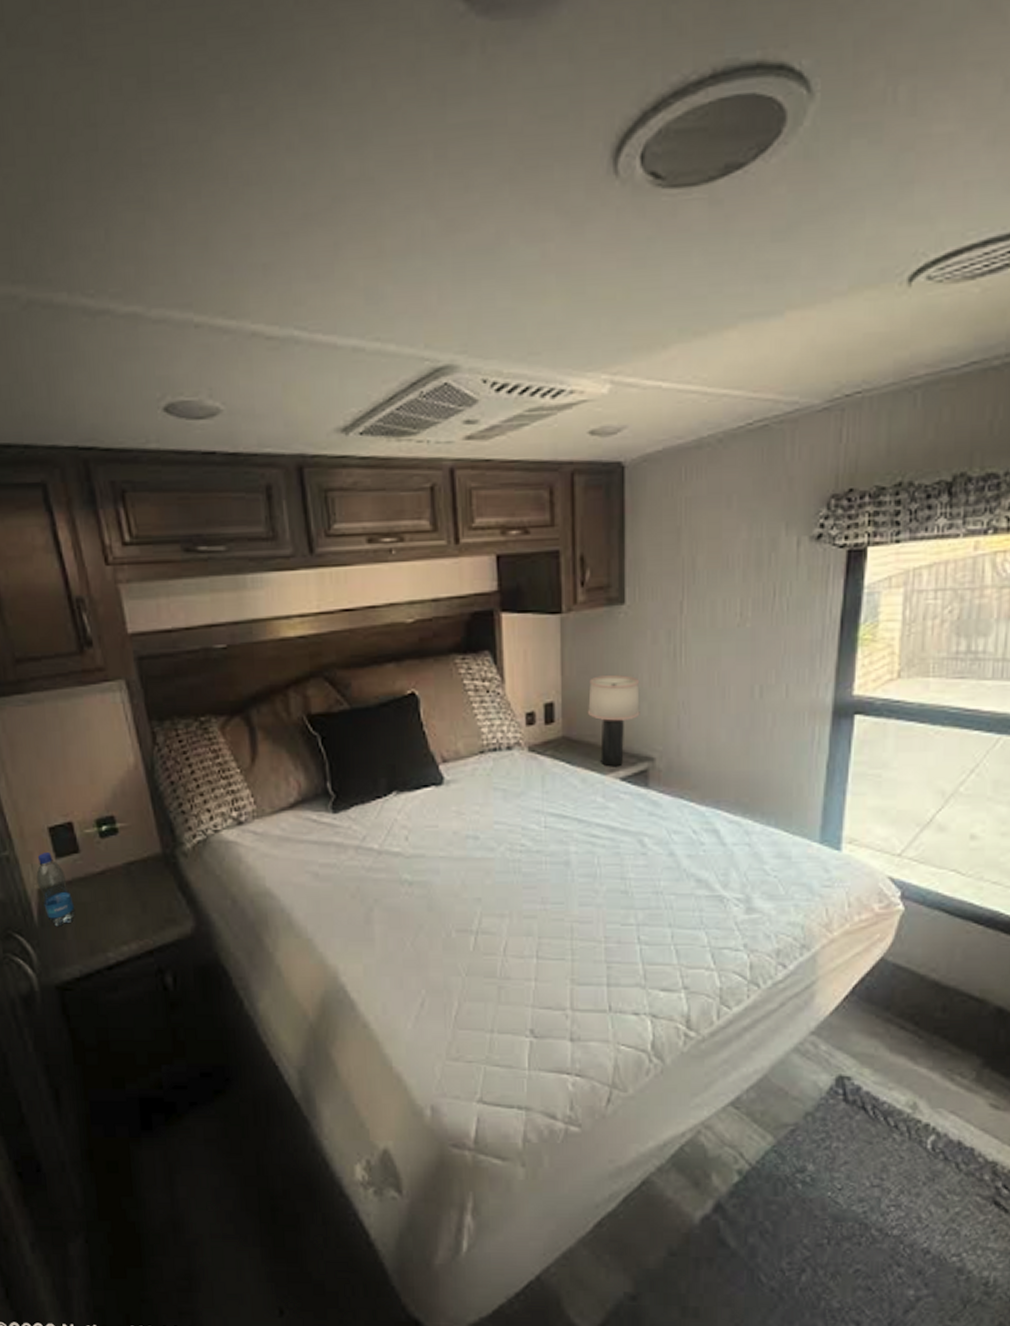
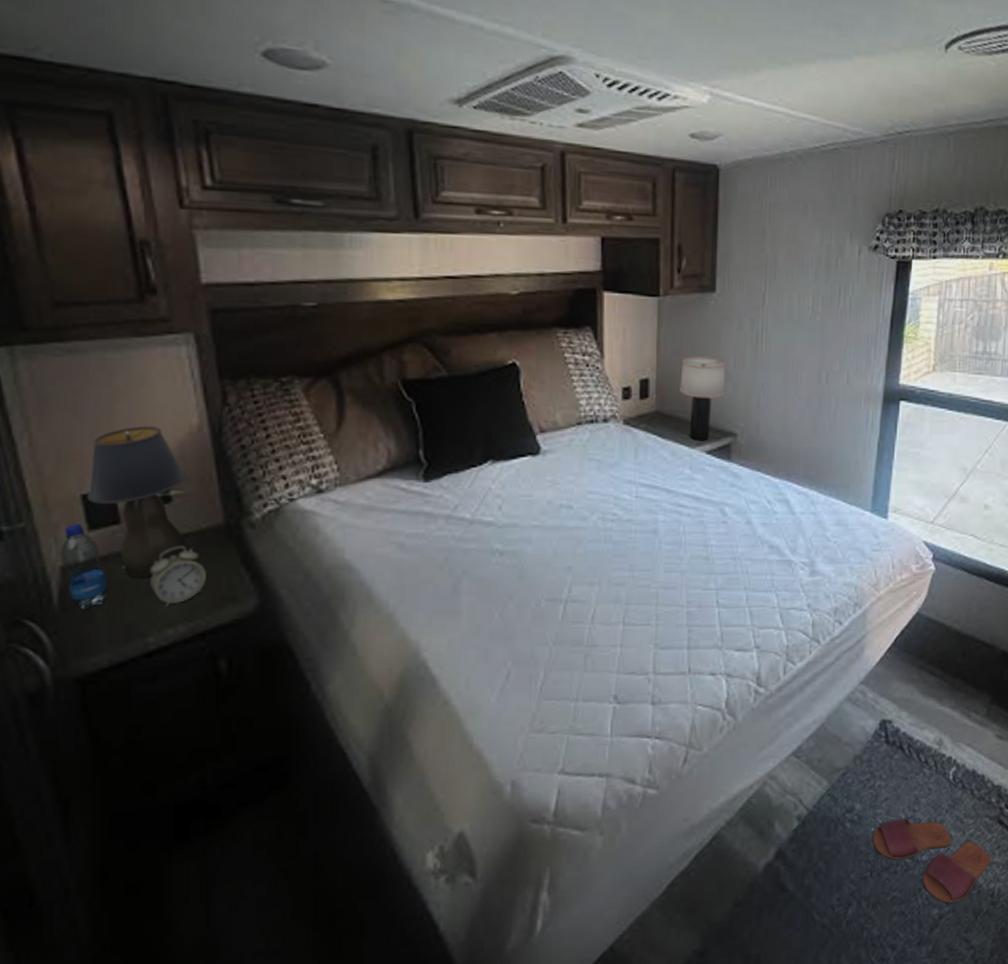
table lamp: none [52,766,131,900] -> present [86,427,188,578]
alarm clock: none [105,873,150,927] -> present [149,546,206,608]
slippers: none [830,1186,984,1286] -> present [873,818,991,903]

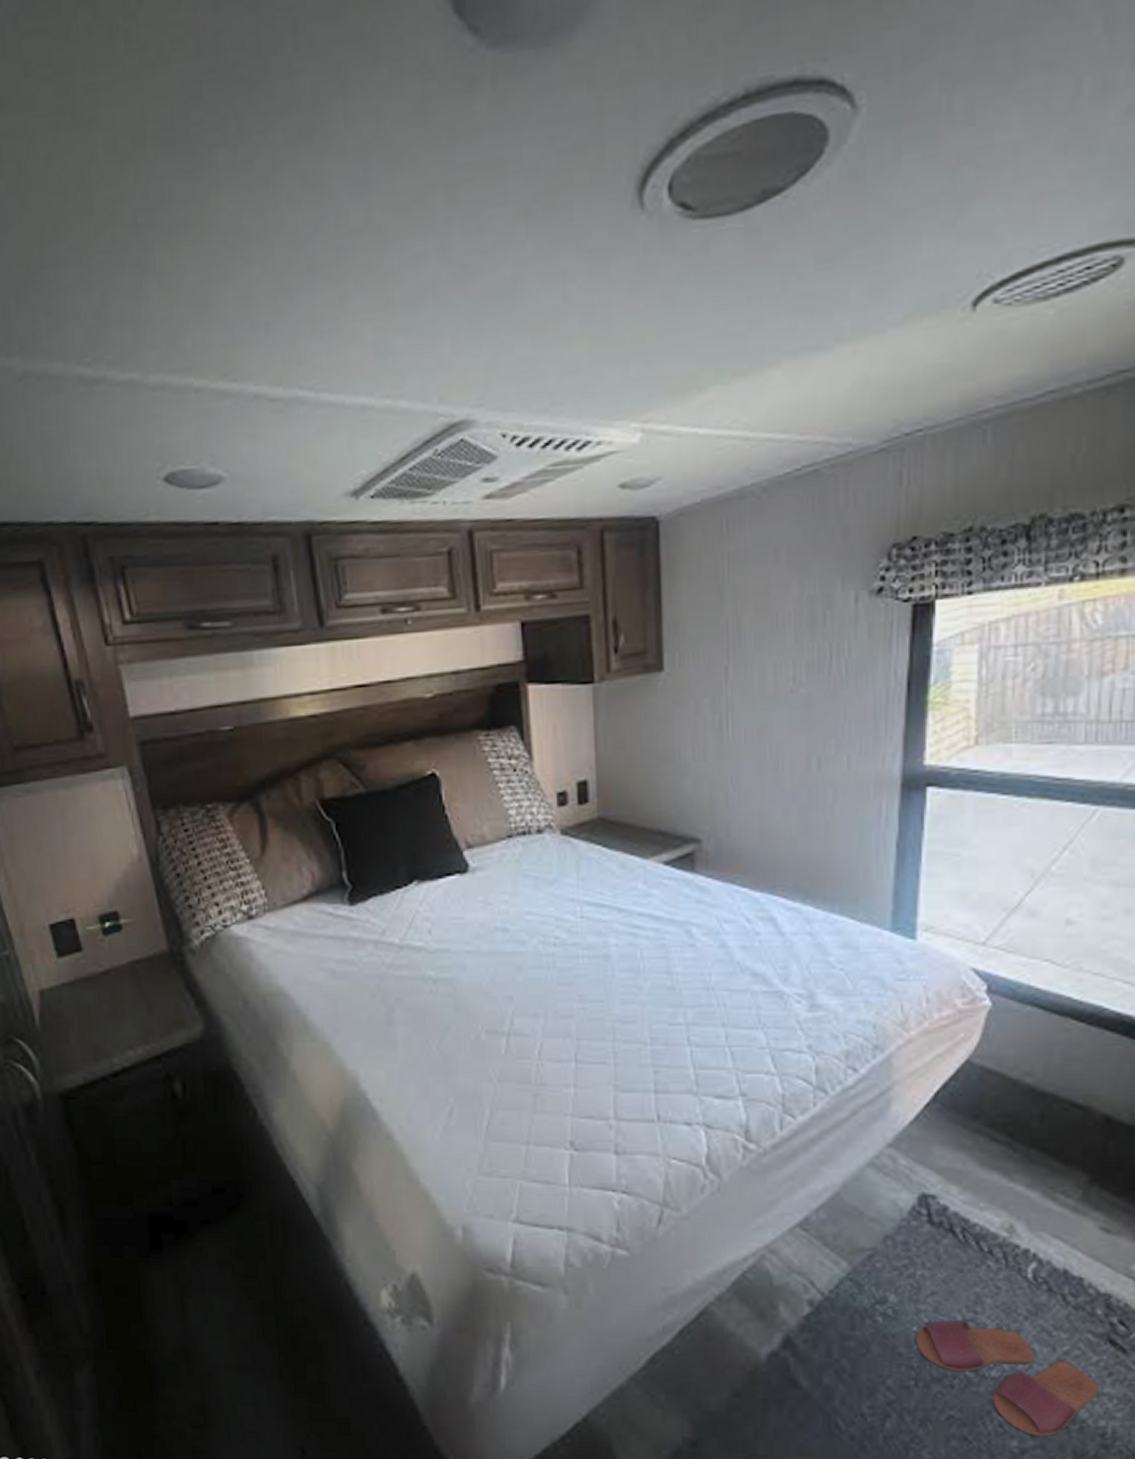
bottle: present [60,524,110,610] -> none [37,951,79,1031]
table lamp: present [86,427,188,578] -> none [53,859,136,1002]
alarm clock: present [149,546,206,608] -> none [109,972,157,1031]
table lamp: present [678,356,726,441] -> none [624,749,684,851]

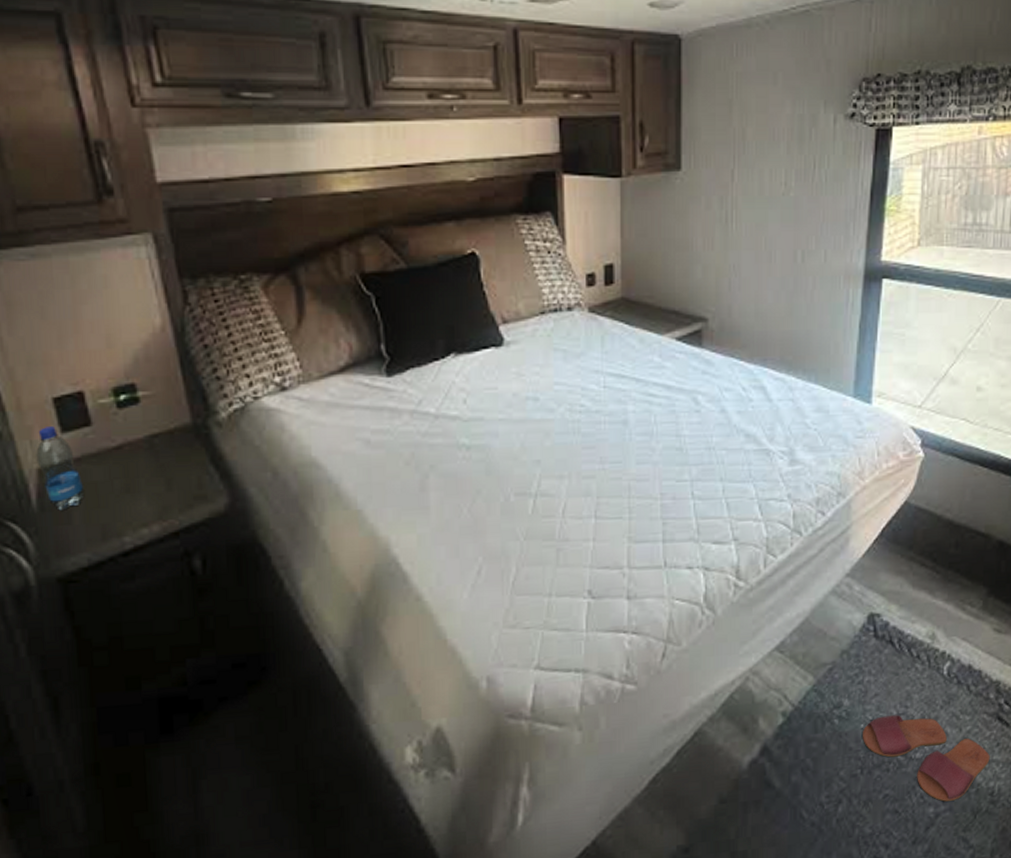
bottle: none [37,951,79,1031] -> present [36,427,85,511]

